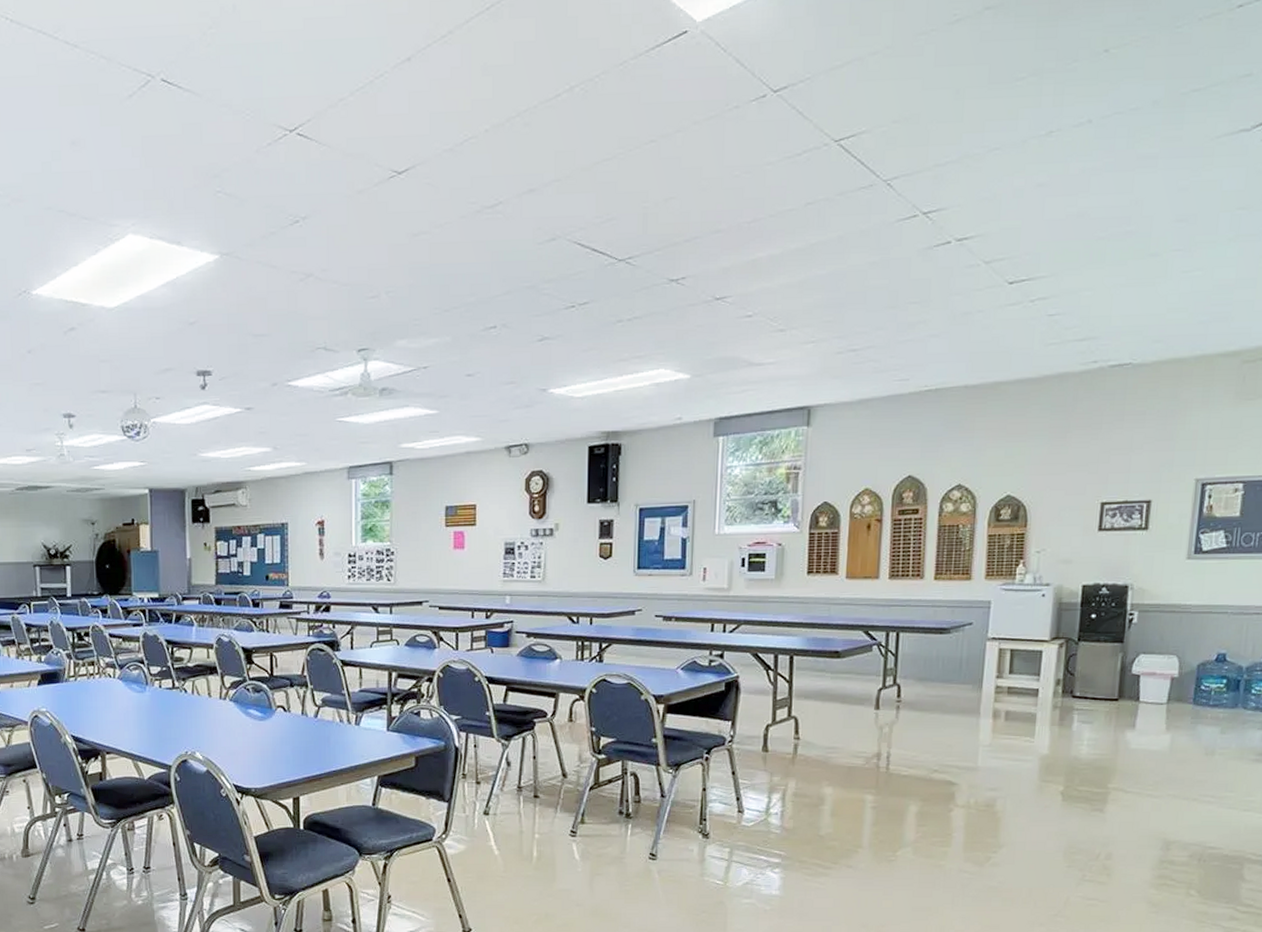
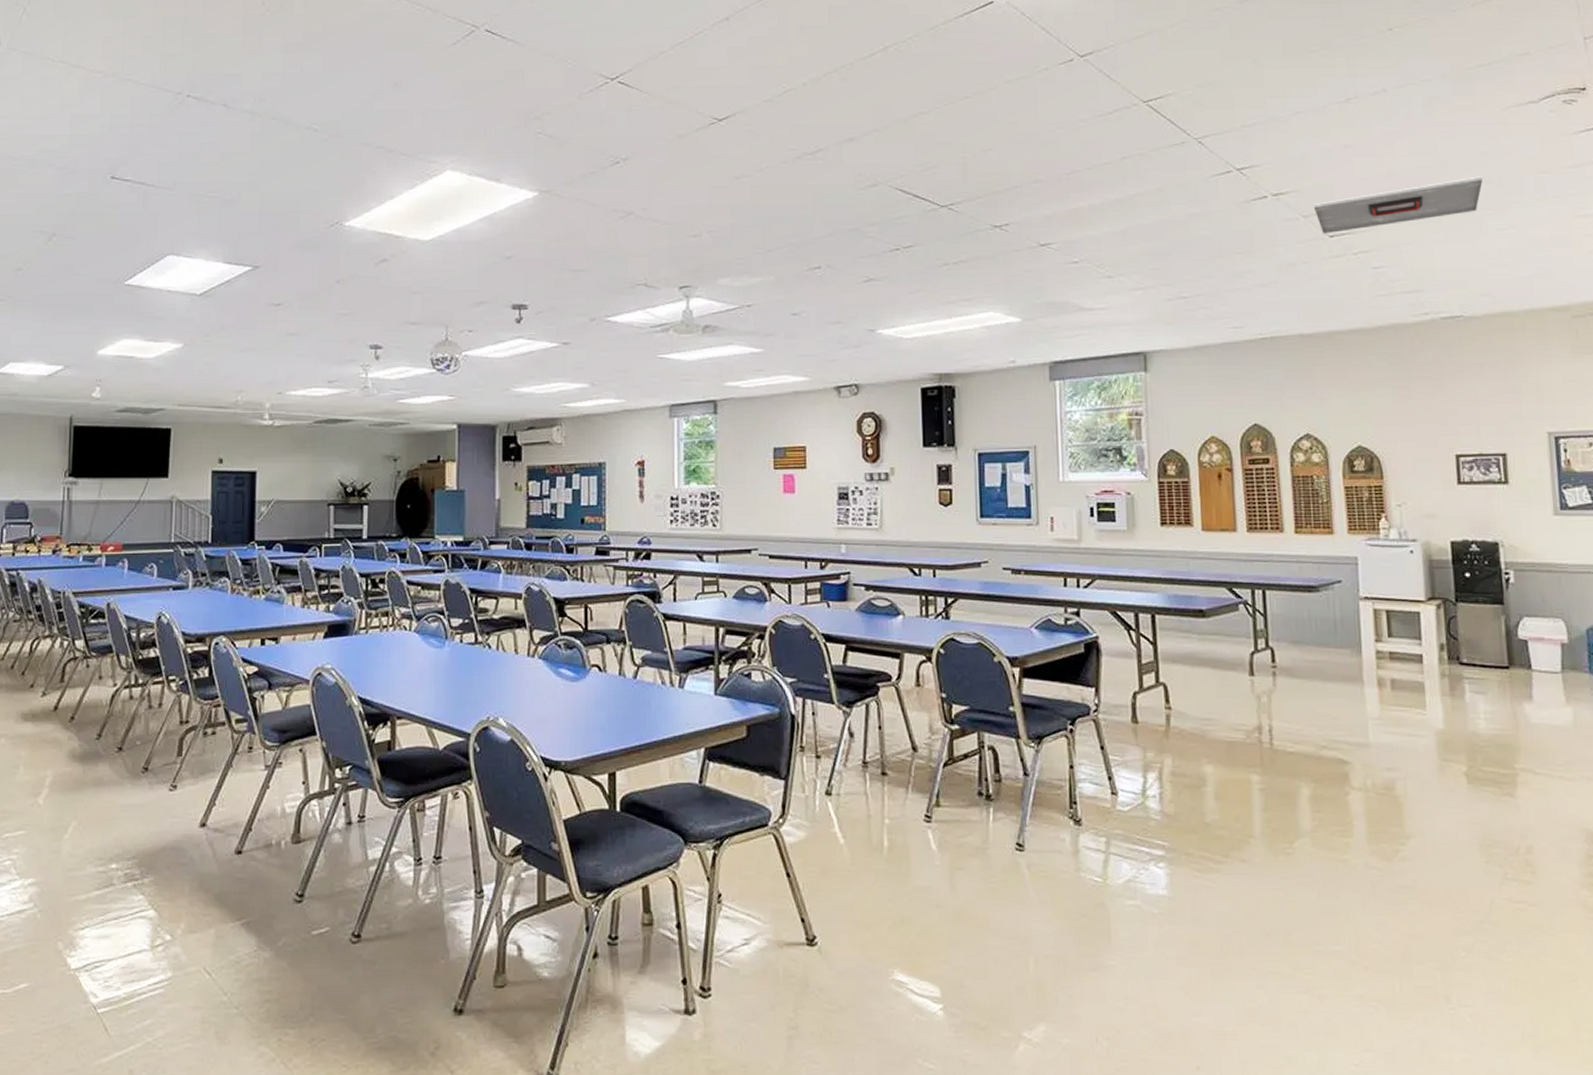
ceiling vent: none [996,214,1177,281] -> present [1313,176,1483,234]

